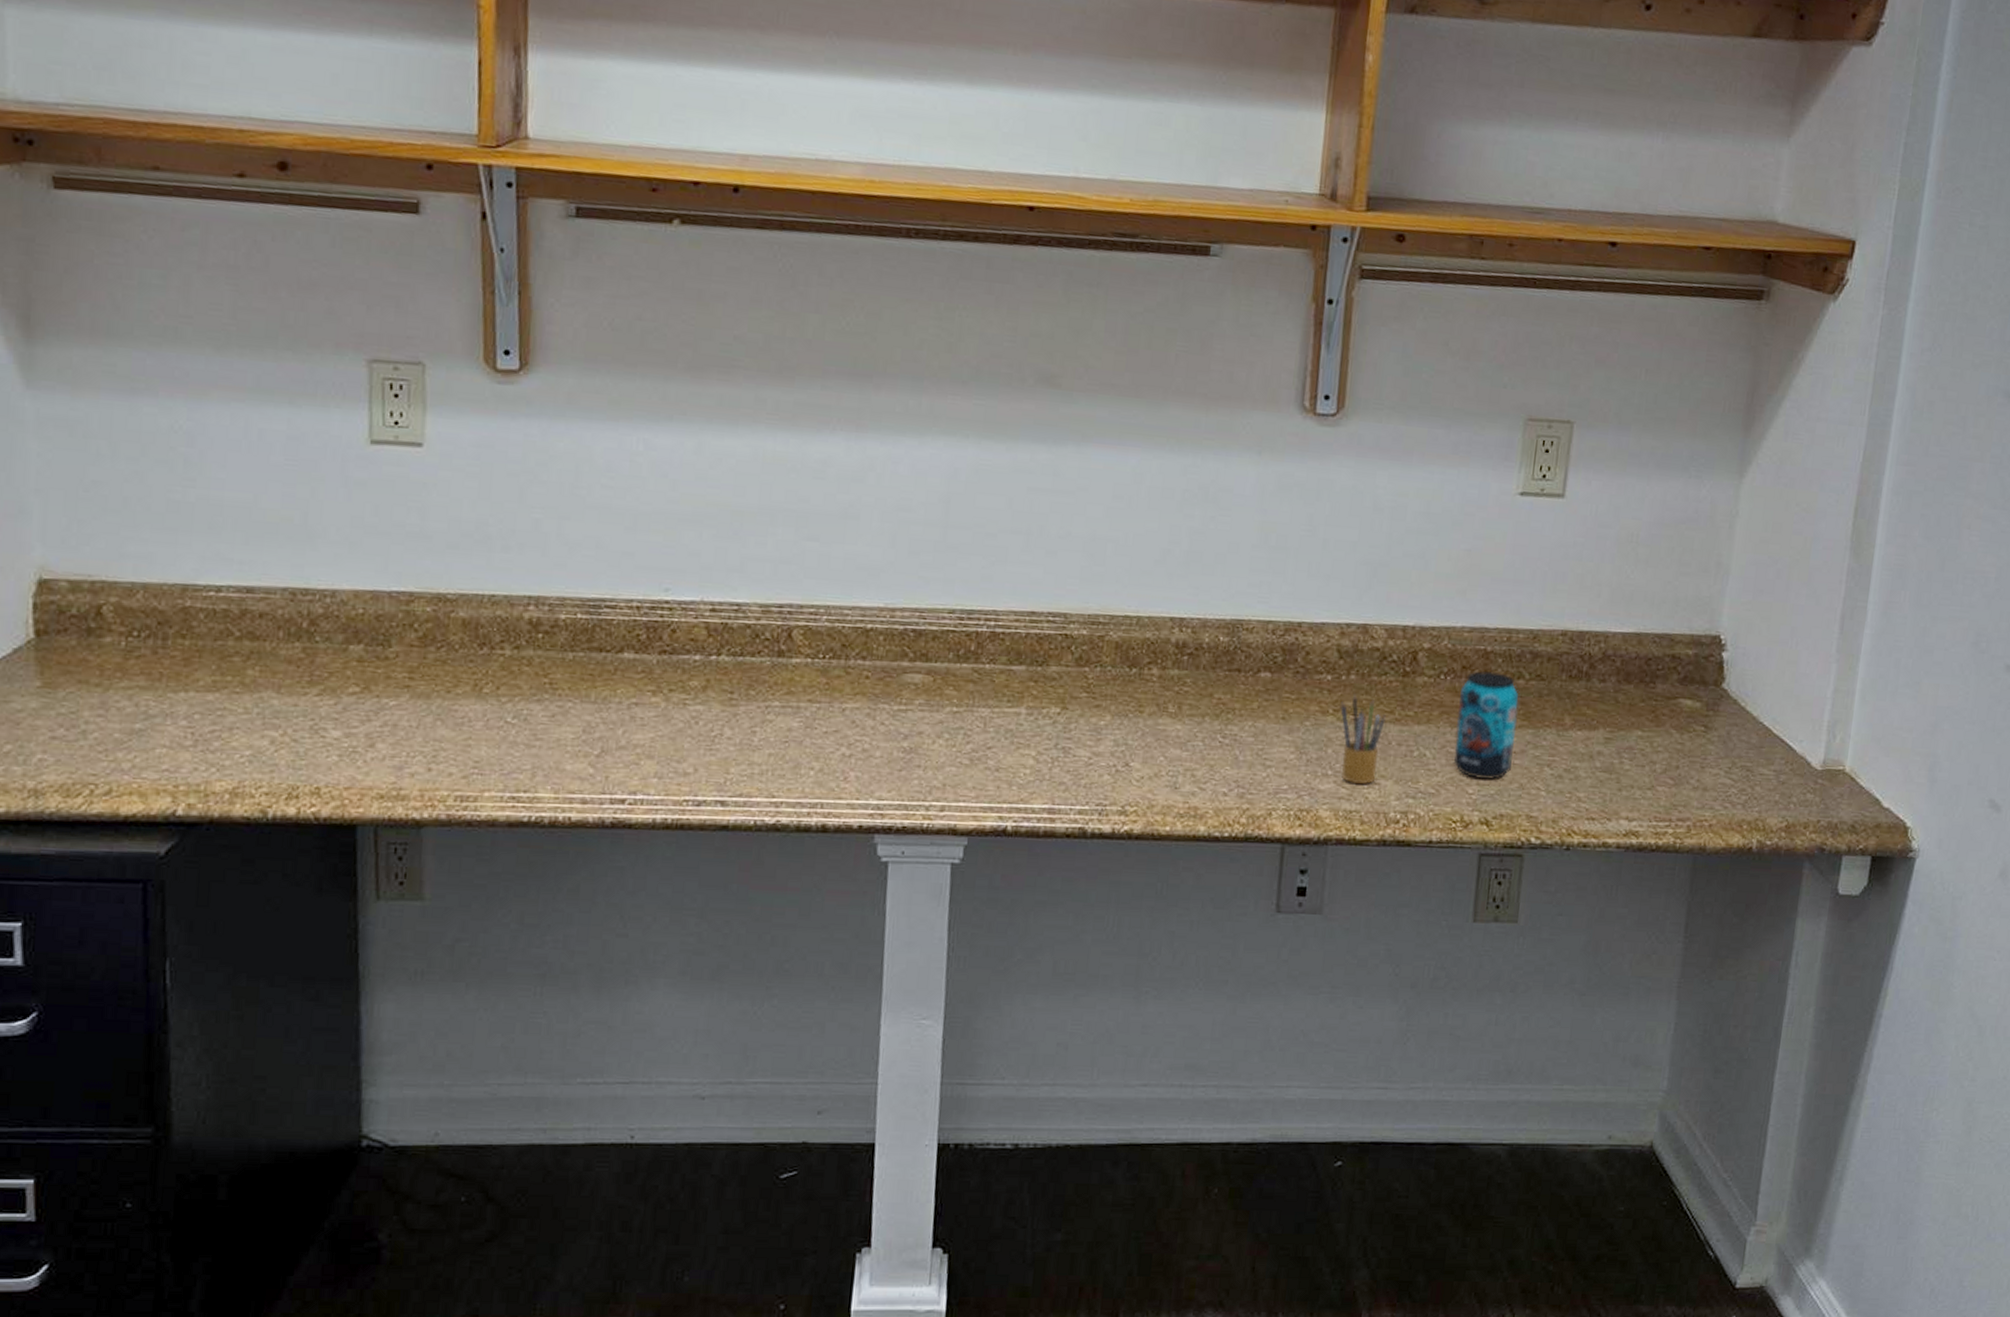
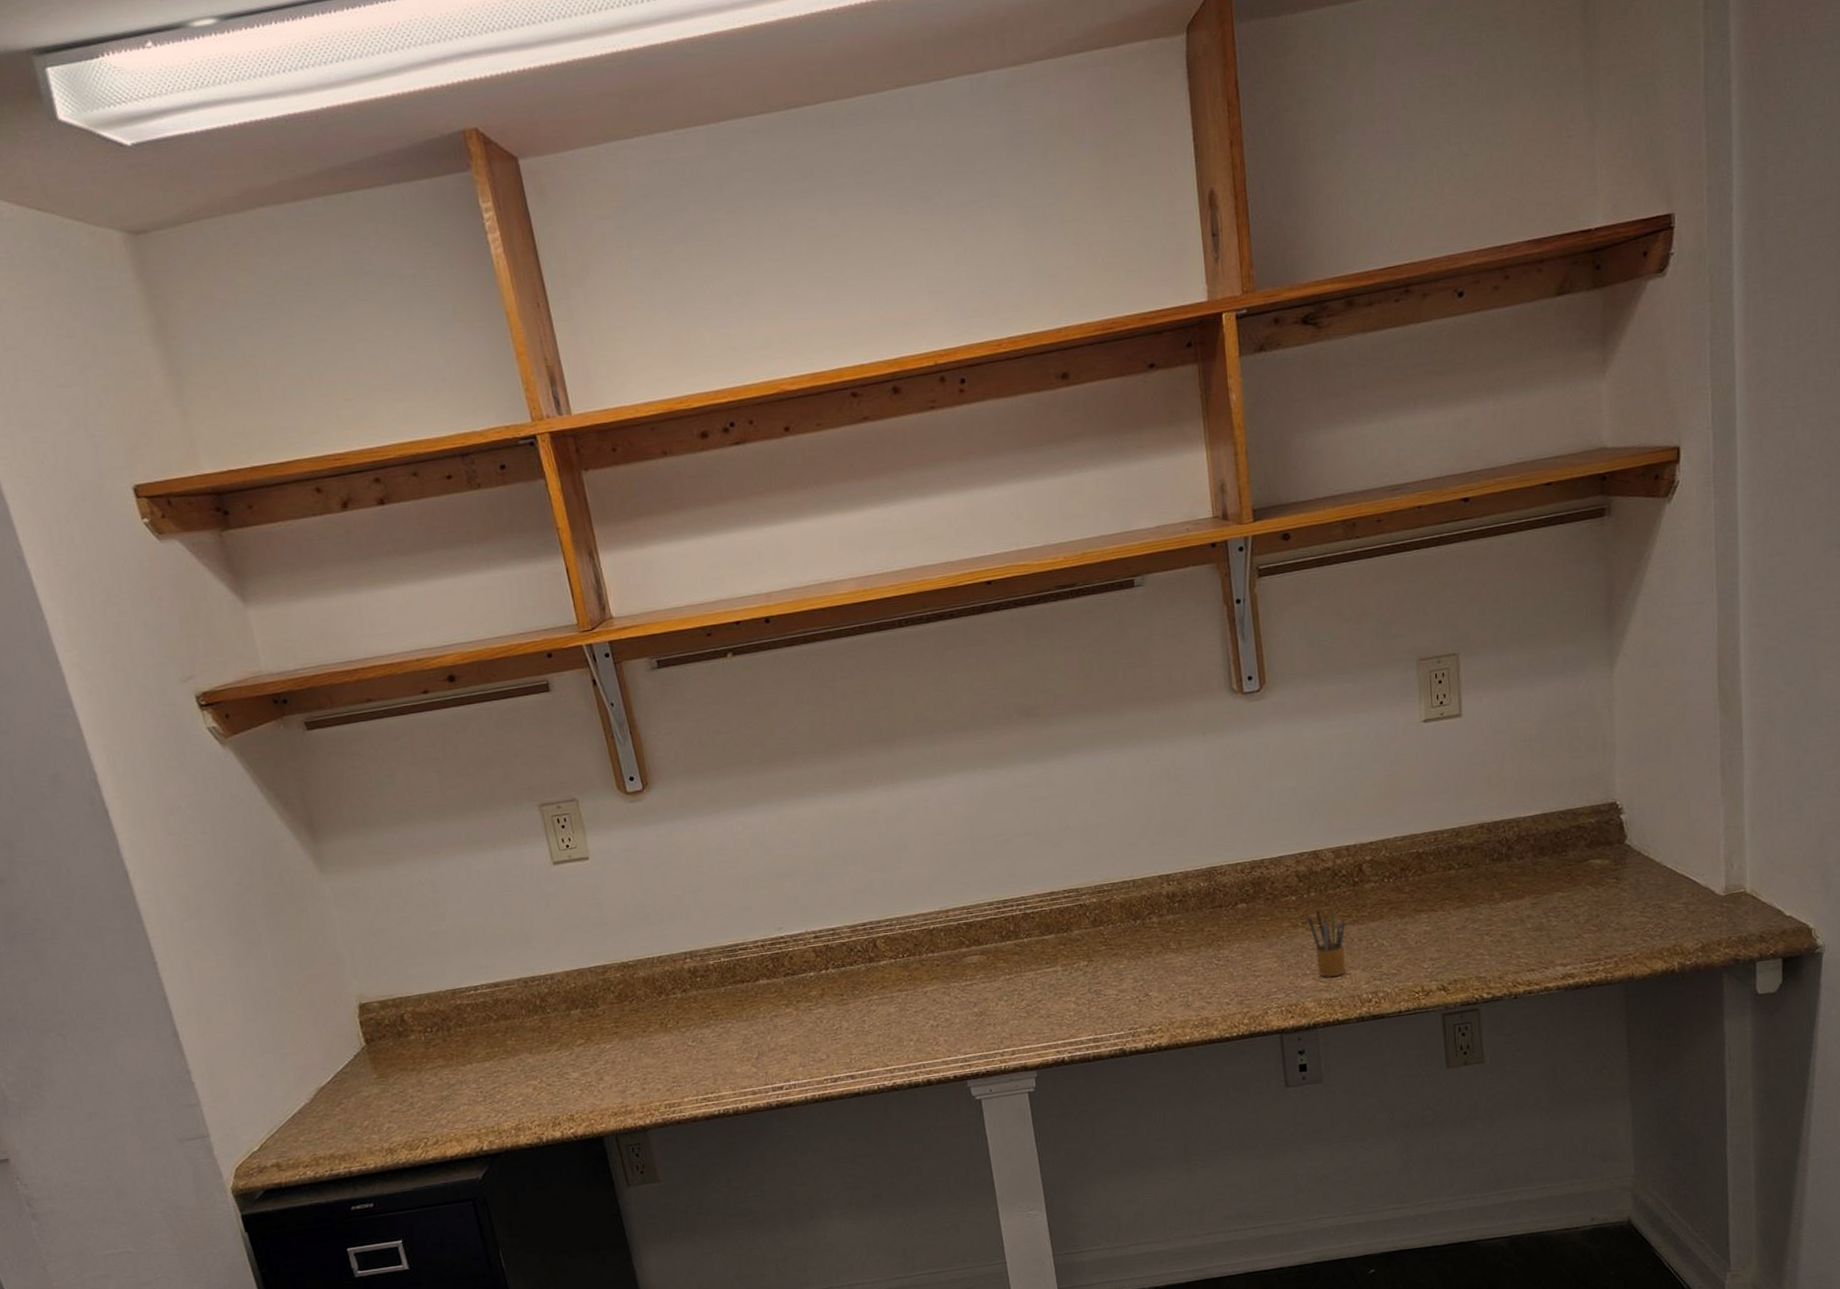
beverage can: present [1453,670,1519,780] -> none [1403,867,1456,956]

